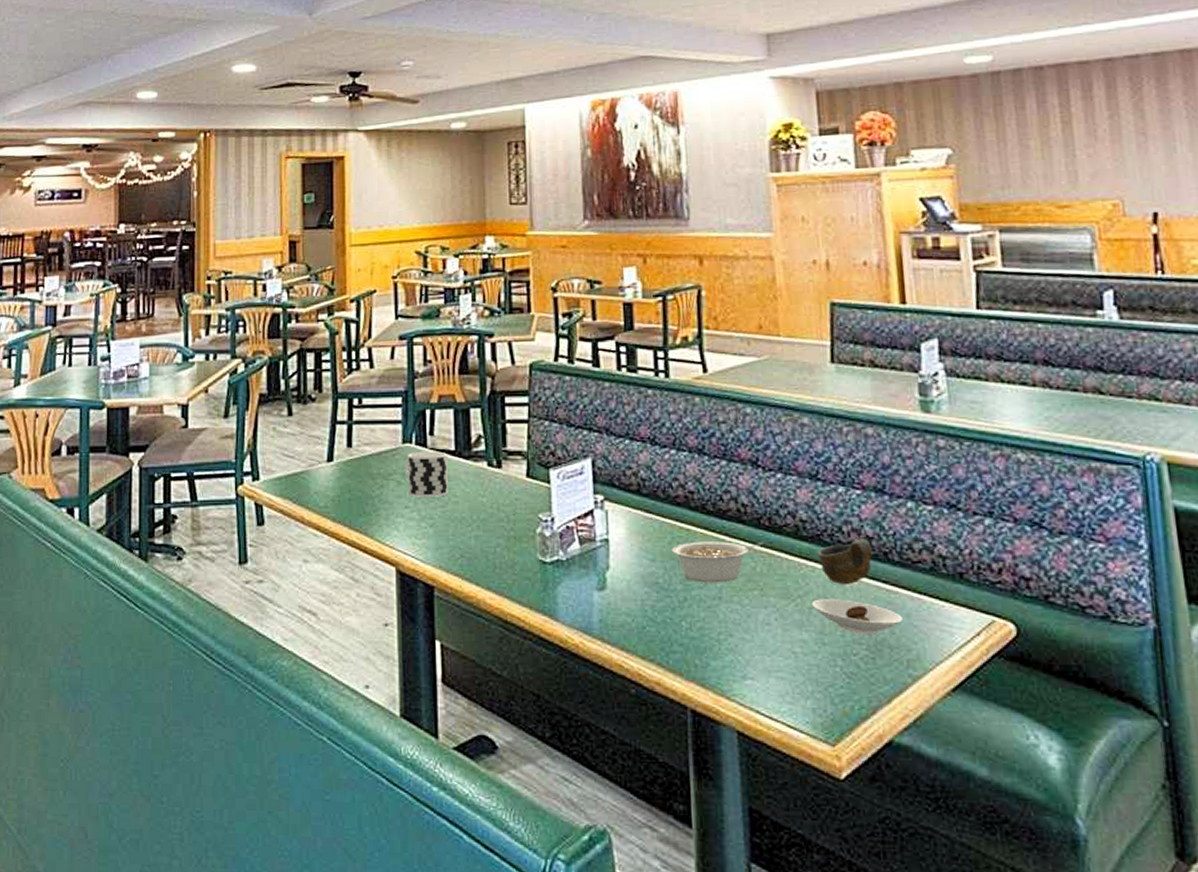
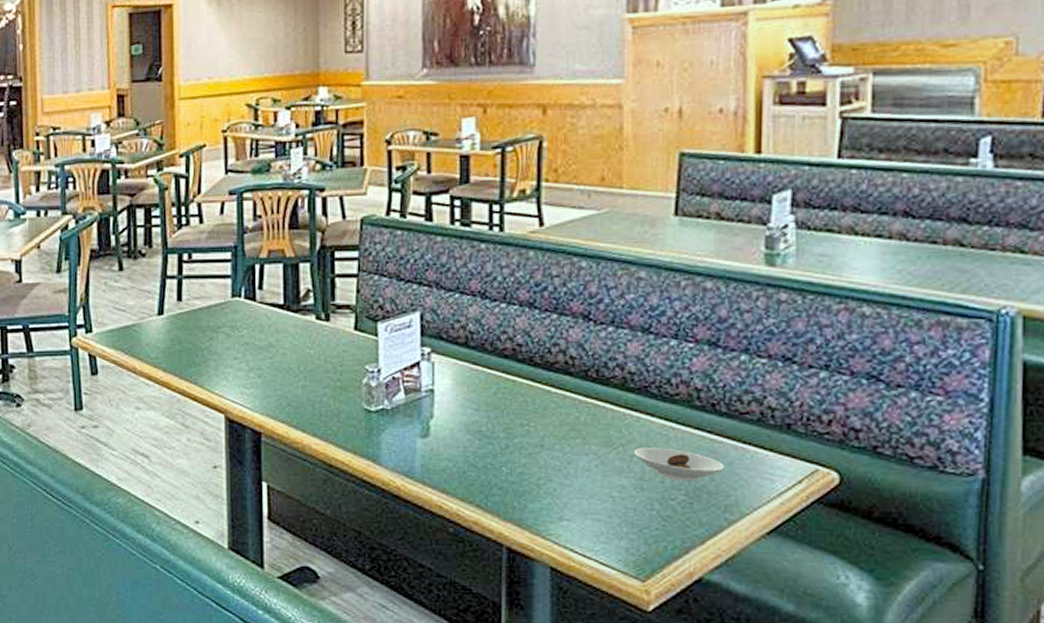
cup: present [404,451,448,497] -> none [233,305,276,349]
legume: present [672,541,763,583] -> none [496,392,589,432]
cup: present [817,539,872,585] -> none [643,391,700,435]

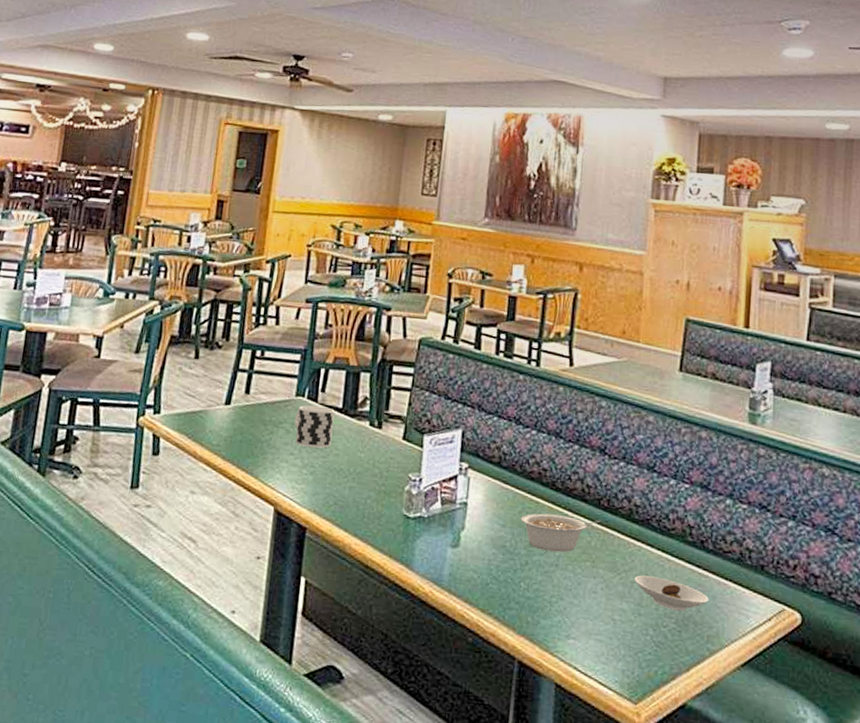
cup: none [233,305,276,349] -> present [294,405,335,448]
legume: none [496,392,589,432] -> present [521,513,600,553]

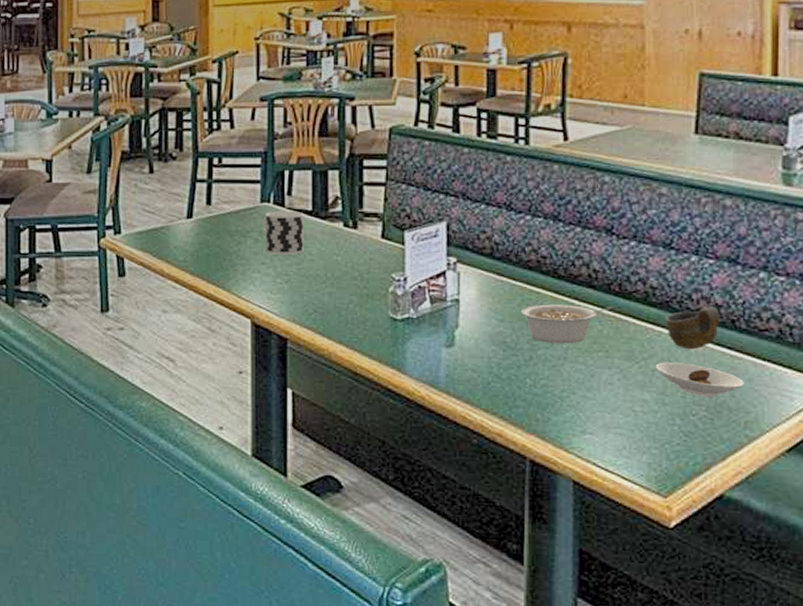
cup: none [645,526,692,566] -> present [664,306,720,350]

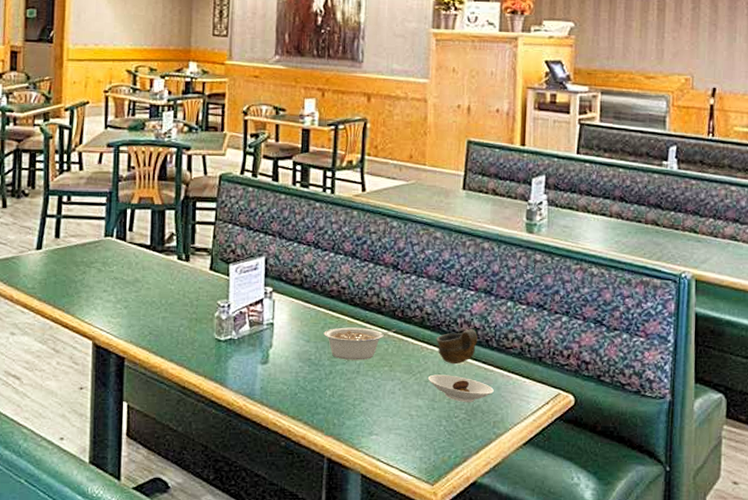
cup: present [262,210,304,255] -> none [105,244,143,284]

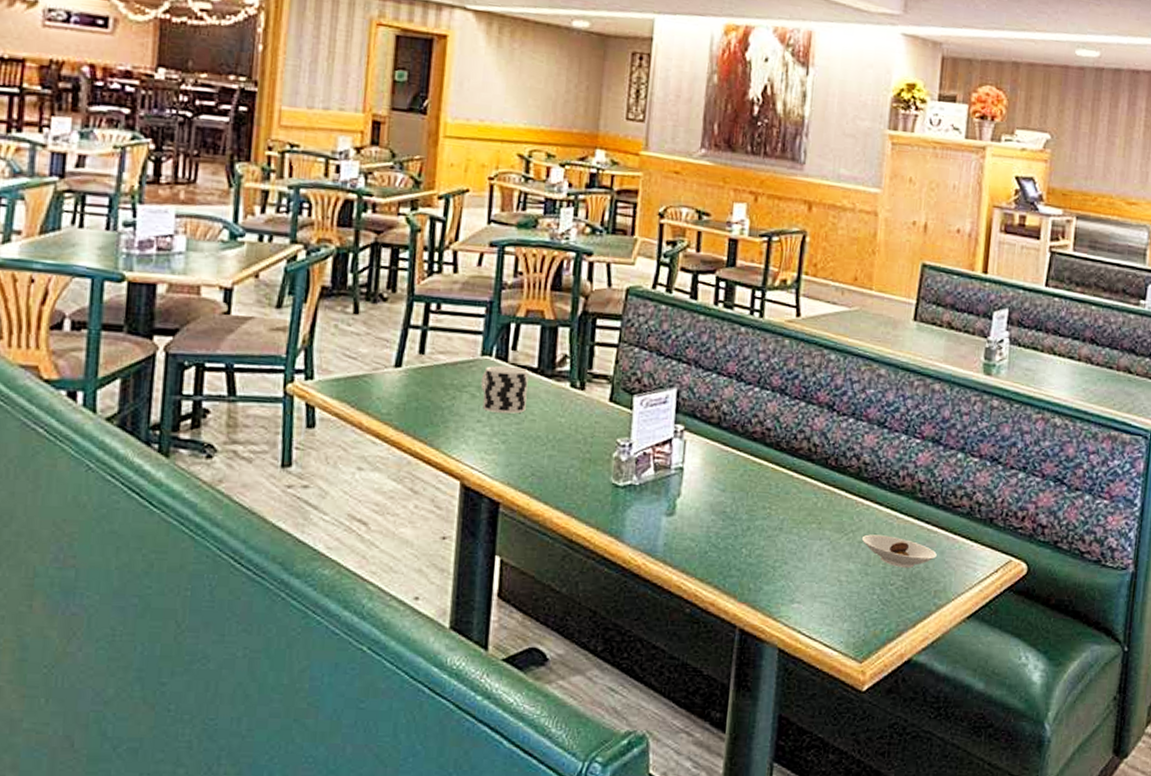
cup: none [105,244,143,284] -> present [480,366,529,414]
legume: present [323,327,396,360] -> none [742,475,828,515]
cup: present [436,329,478,365] -> none [873,483,922,524]

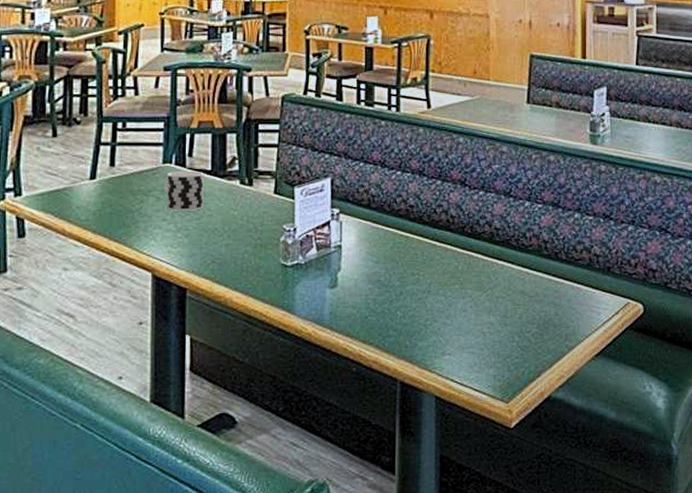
saucer: present [861,534,937,568] -> none [499,290,564,316]

